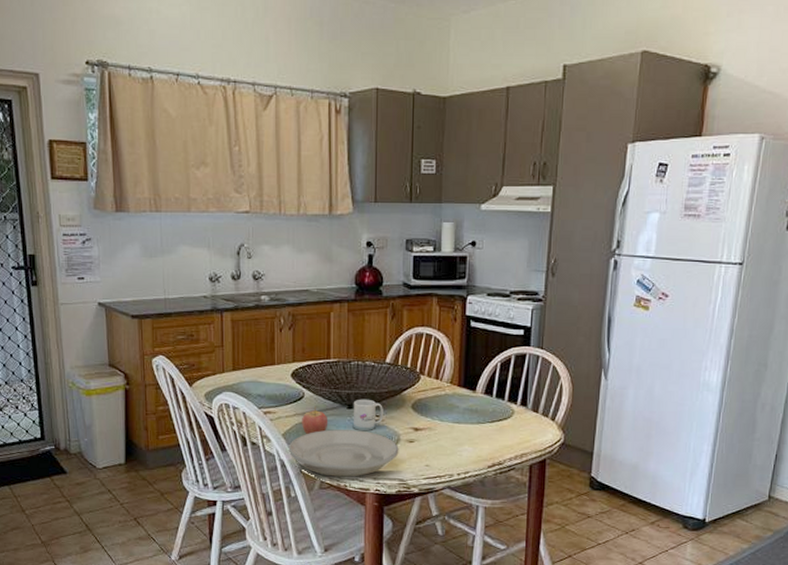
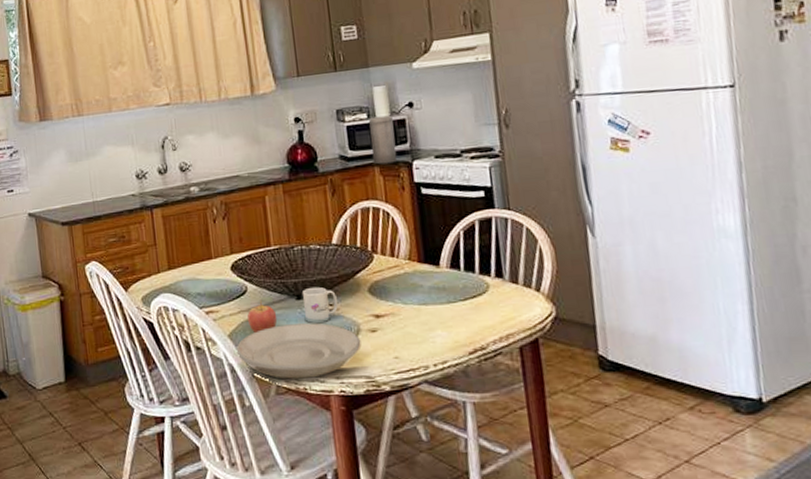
canister: none [432,250,457,296] -> present [369,115,398,165]

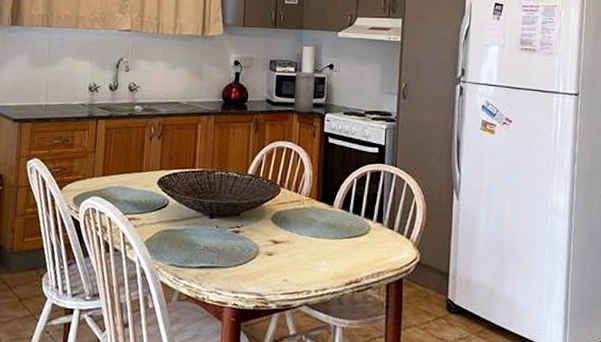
plate: present [236,322,362,379] -> none [149,238,258,290]
fruit: present [247,299,278,334] -> none [164,213,190,244]
mug: present [301,287,338,324] -> none [213,209,244,242]

